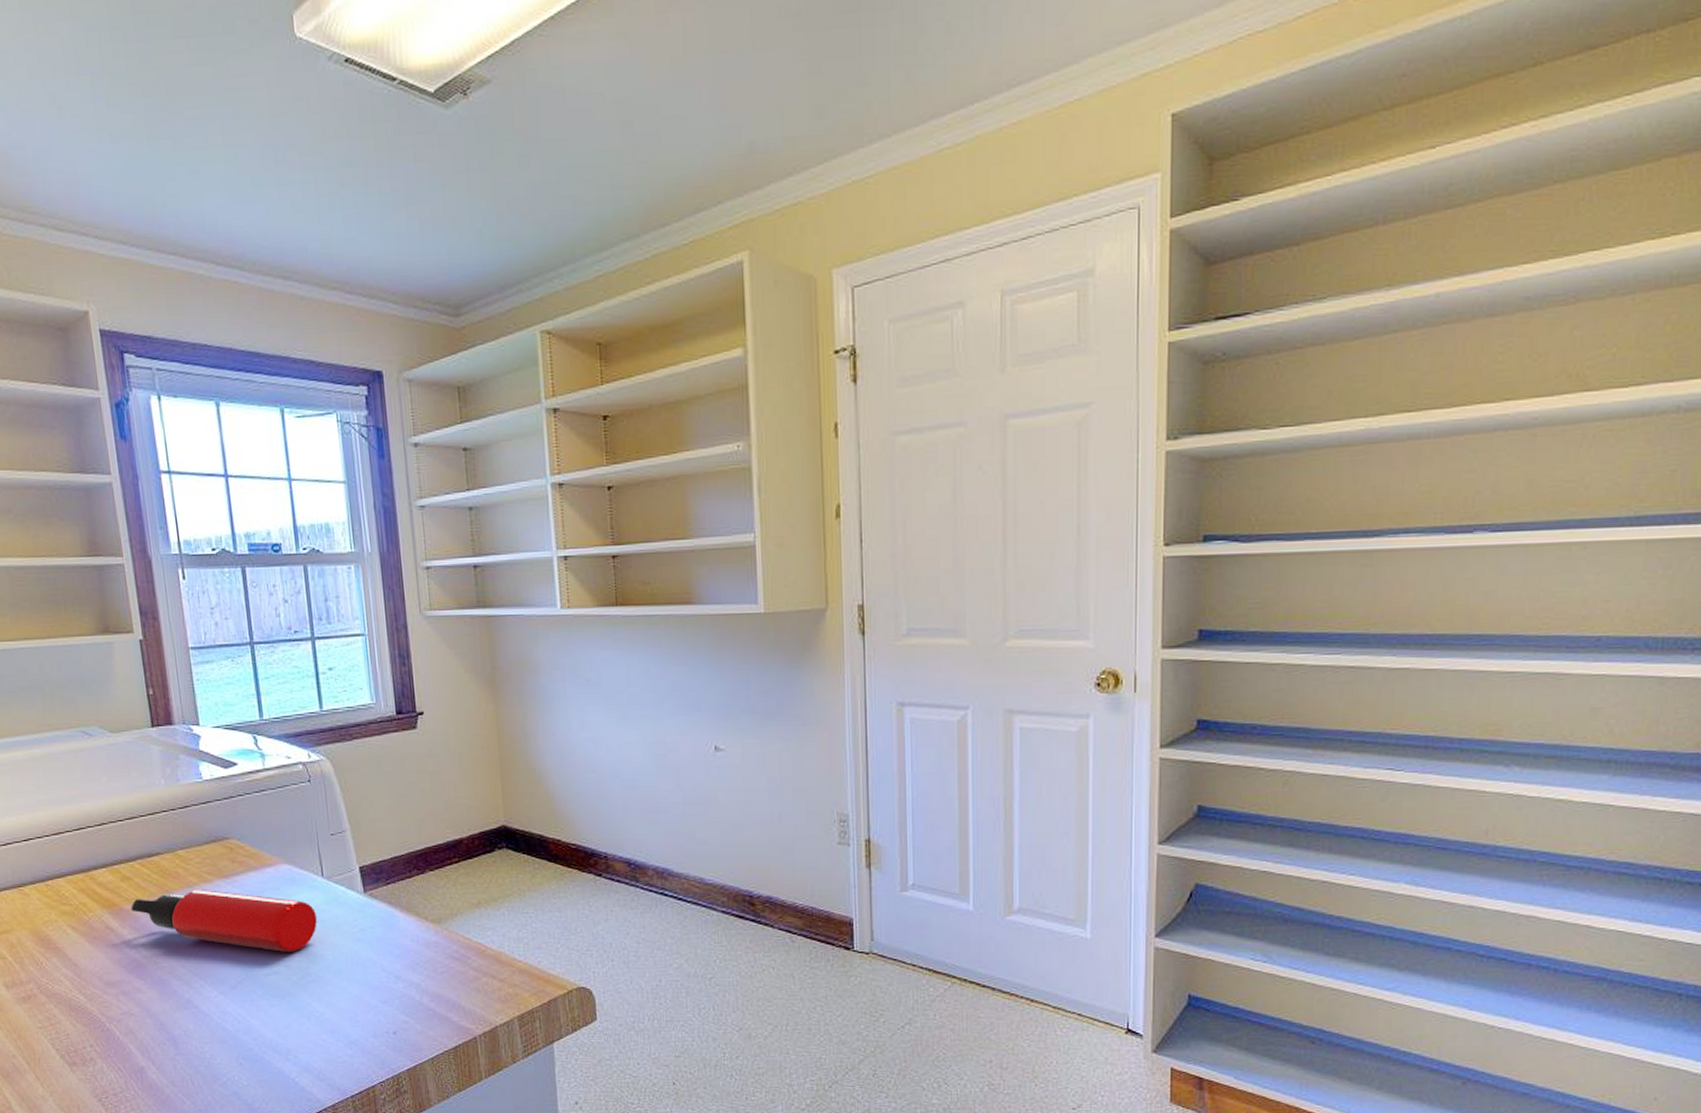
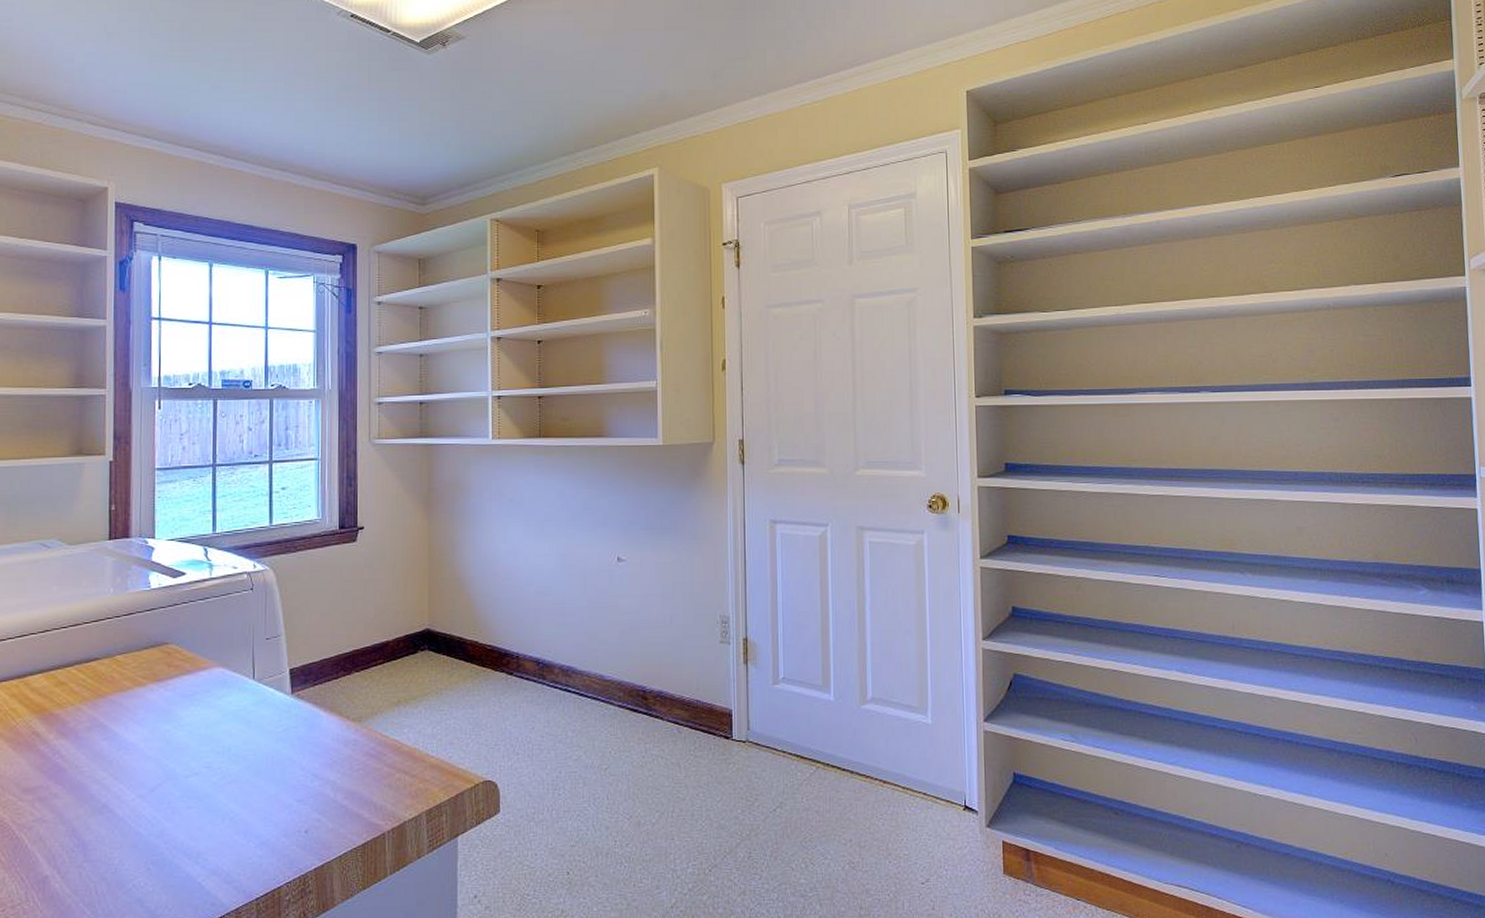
water bottle: present [131,890,317,952] -> none [61,693,243,753]

